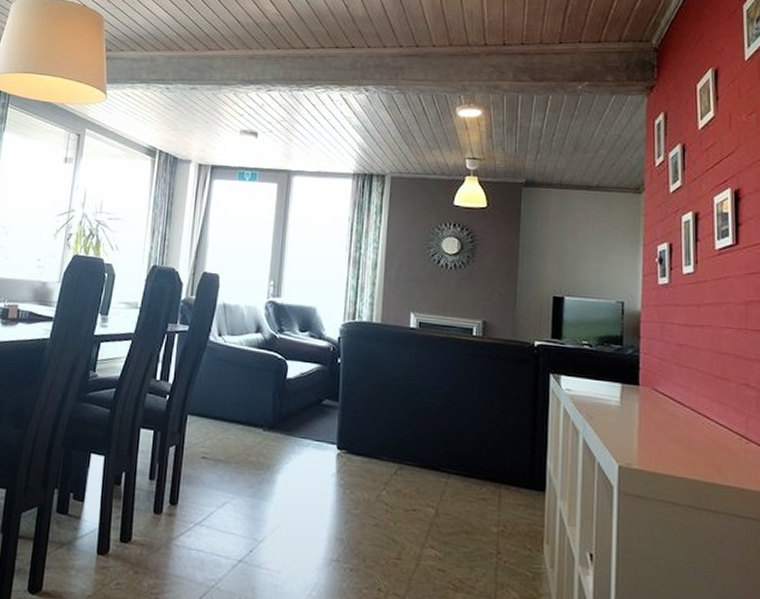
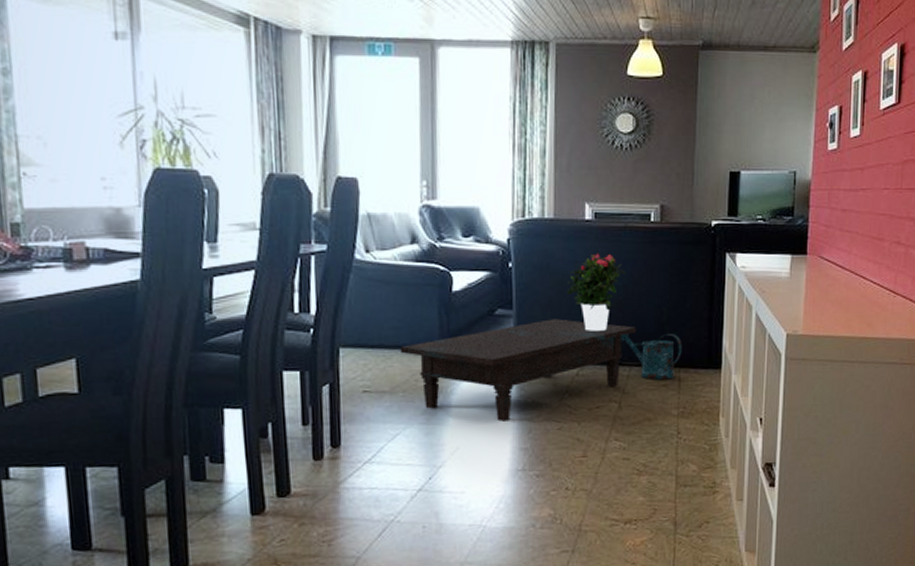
coffee table: none [237,415,455,508] -> present [400,319,636,422]
potted flower: none [389,359,448,434] -> present [567,253,627,331]
watering can: none [440,439,503,494] -> present [621,333,682,380]

